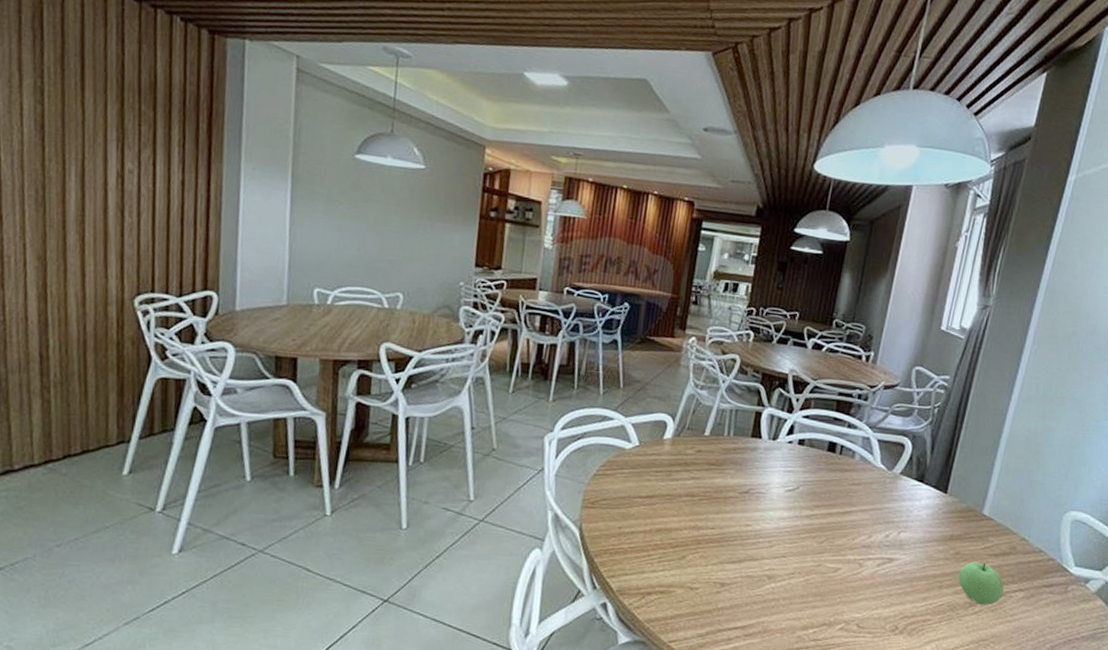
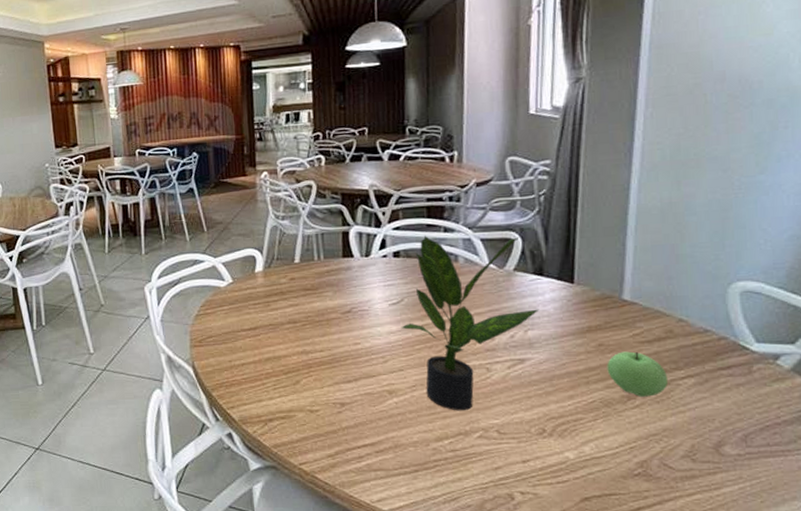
potted plant: none [791,427,915,603] -> present [401,235,540,411]

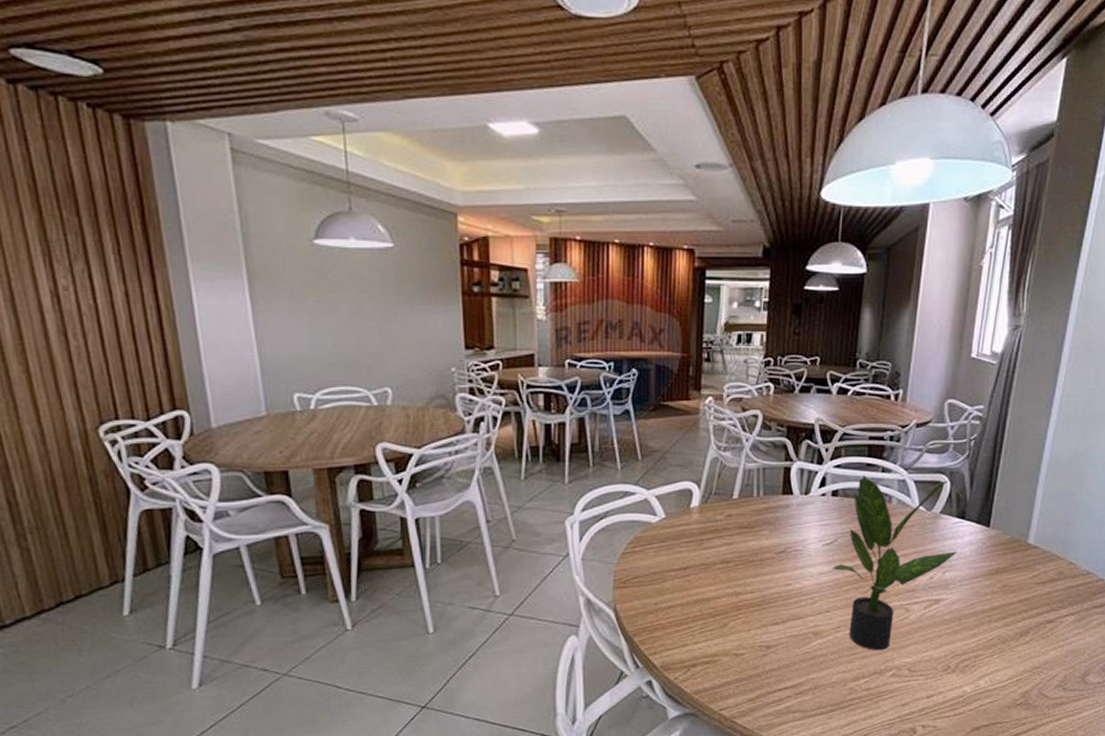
apple: present [607,351,669,397] -> none [1007,592,1055,634]

